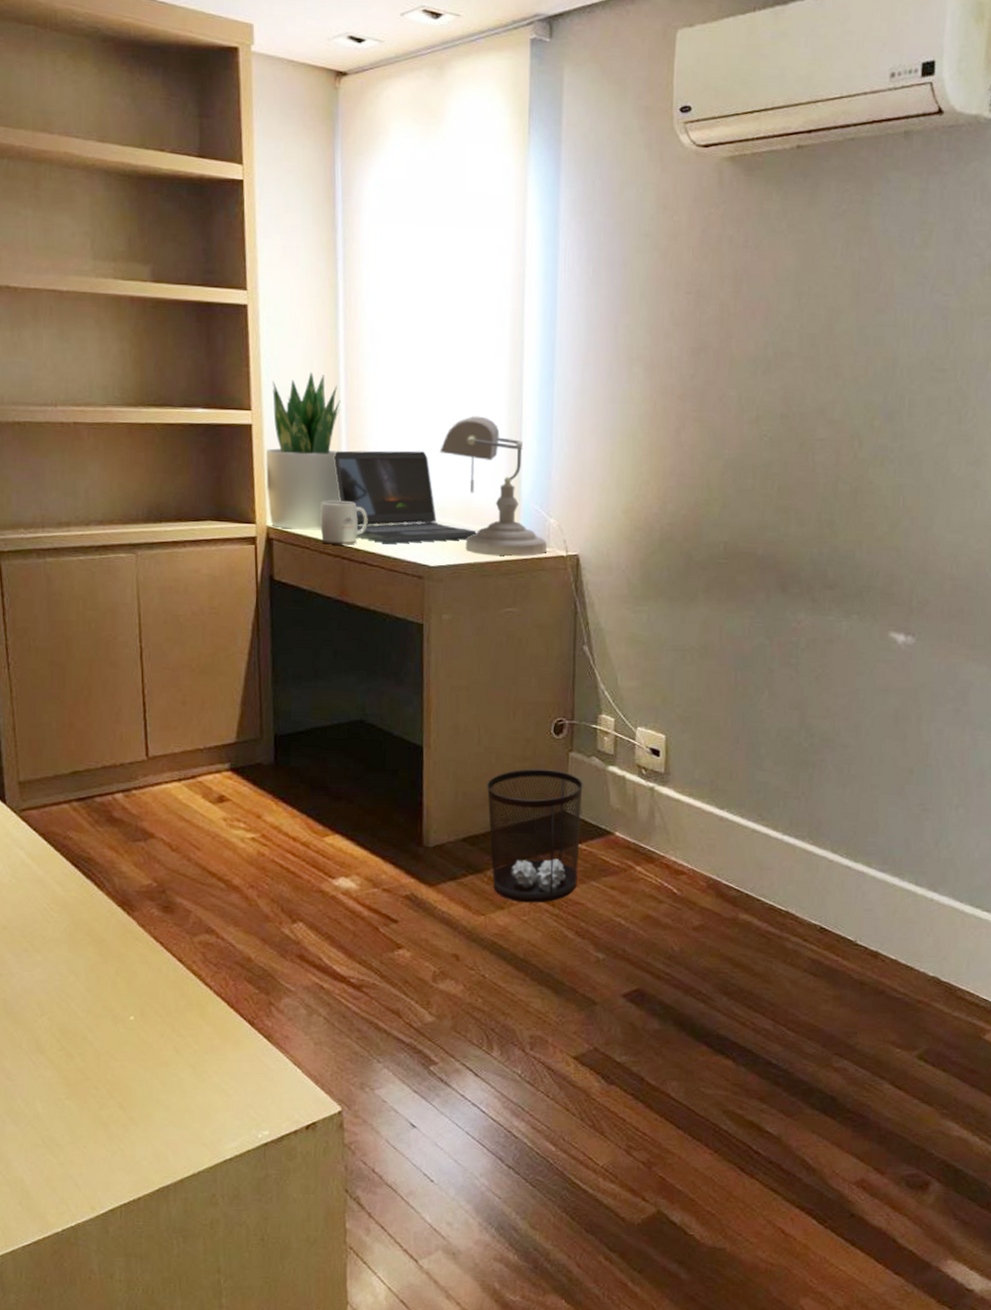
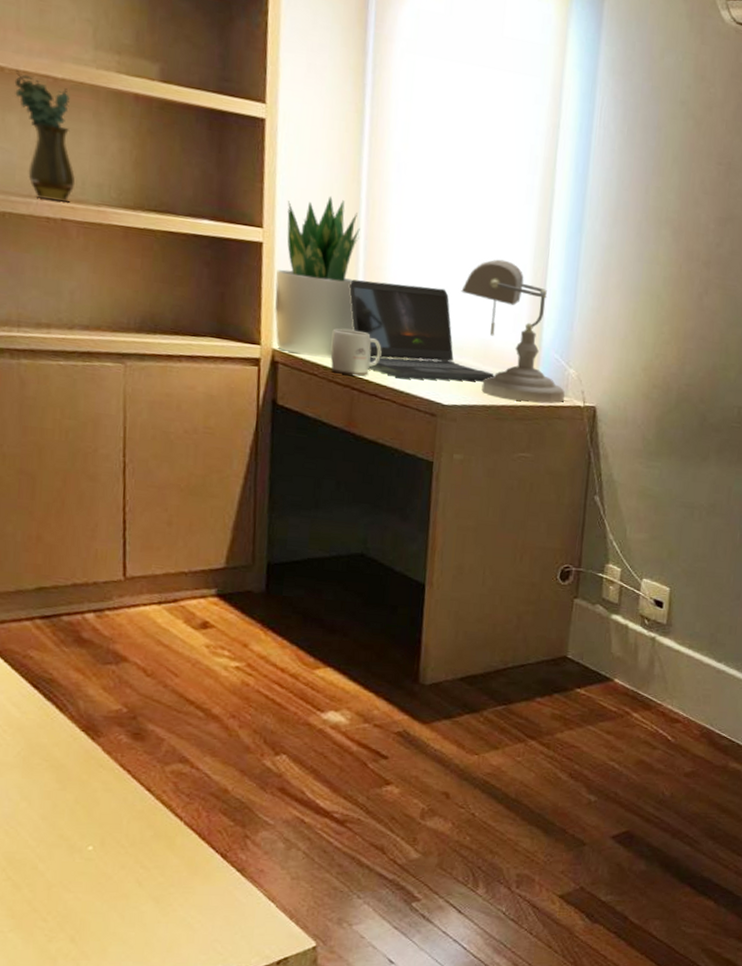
vase: none [27,288,84,406] -> present [14,70,76,201]
waste bin: present [486,769,583,903] -> none [488,612,586,745]

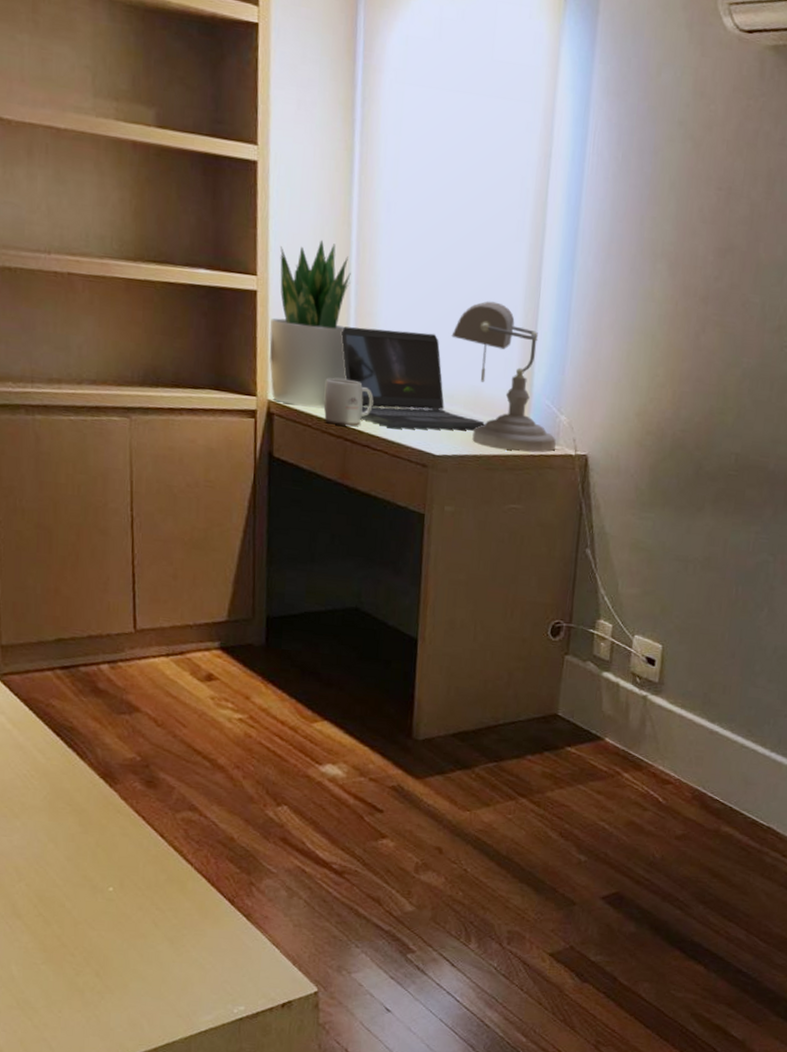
vase: present [14,70,76,201] -> none [21,122,80,255]

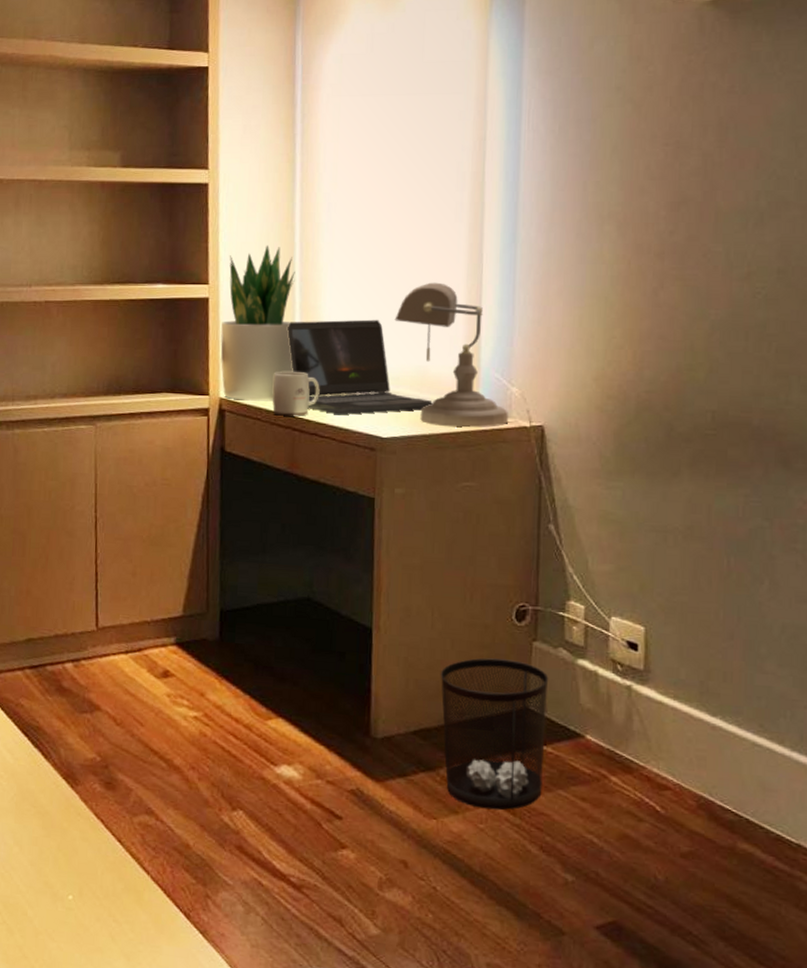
waste bin: none [479,669,577,803] -> present [440,658,549,810]

